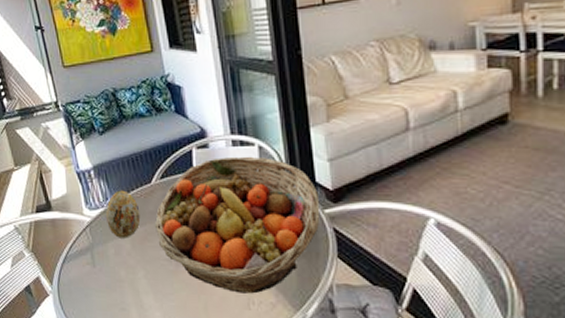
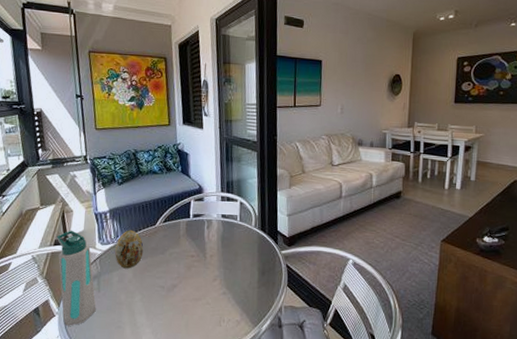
water bottle: none [37,193,94,307] -> present [56,230,96,326]
fruit basket: present [155,156,321,294] -> none [154,209,279,314]

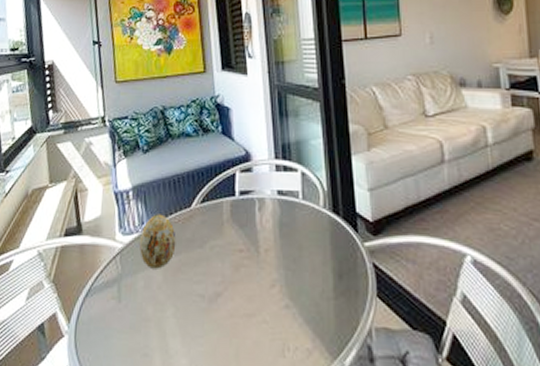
water bottle: present [56,230,96,326] -> none [67,215,116,352]

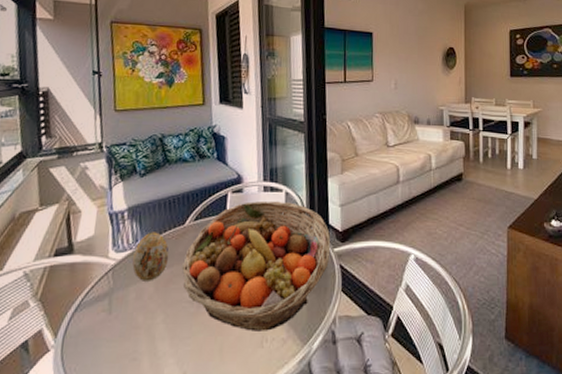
fruit basket: none [191,182,360,338] -> present [182,201,331,331]

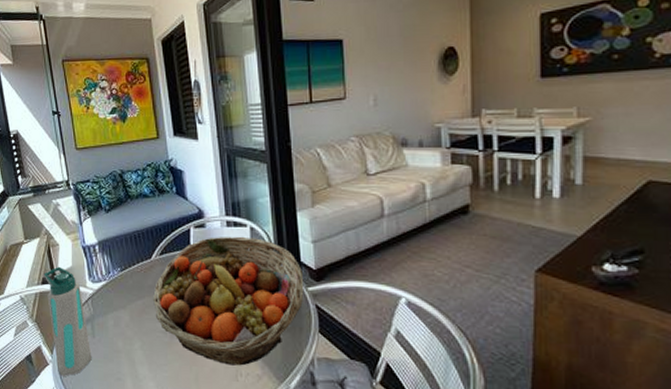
water bottle: none [57,235,106,363] -> present [43,266,92,376]
decorative egg: present [132,232,169,281] -> none [108,265,140,311]

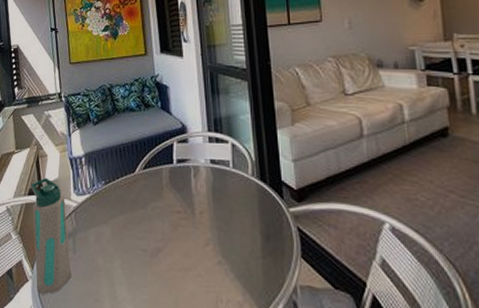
fruit basket: present [153,236,304,366] -> none [135,152,286,291]

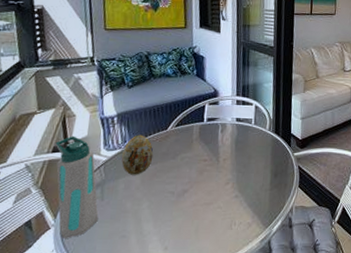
decorative egg: none [91,178,123,226] -> present [121,135,154,175]

